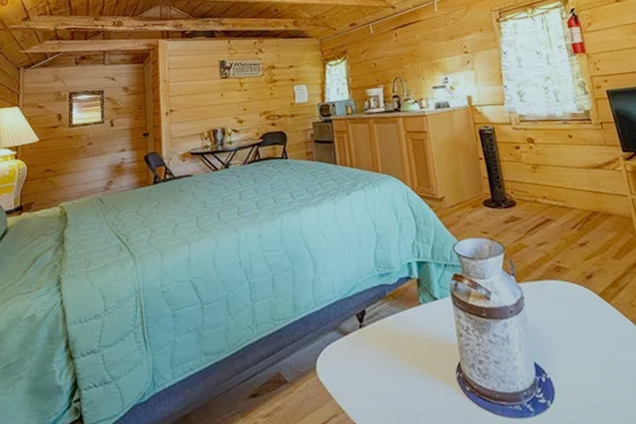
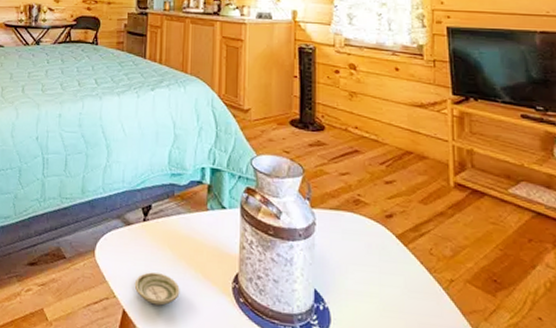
saucer: none [360,378,407,412] -> present [134,272,180,306]

